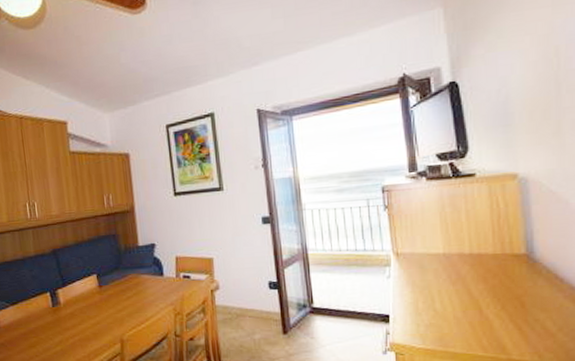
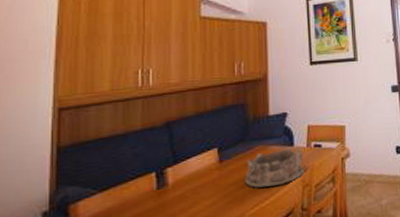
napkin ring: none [121,277,175,313] -> present [245,147,305,189]

